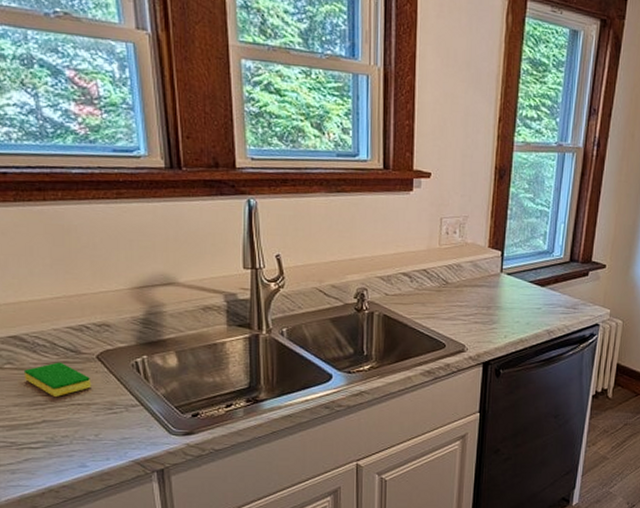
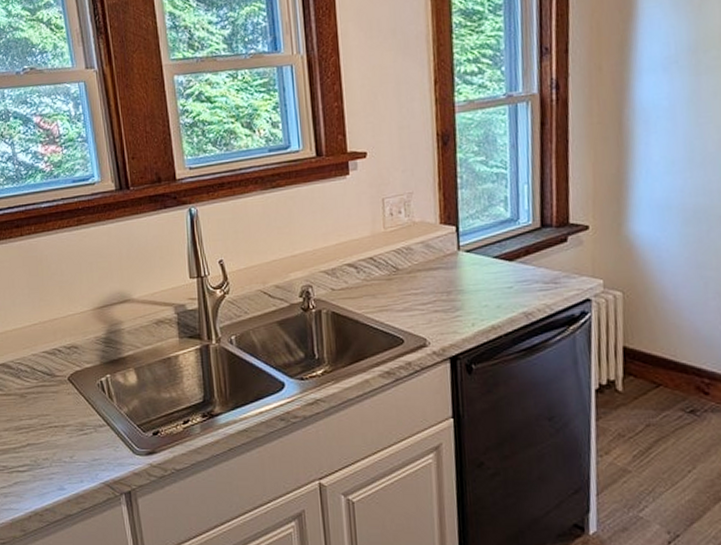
dish sponge: present [23,362,92,397] -> none [11,386,65,420]

